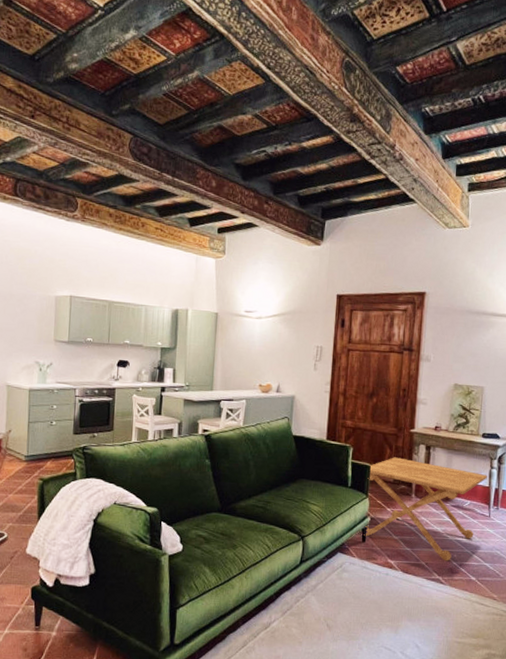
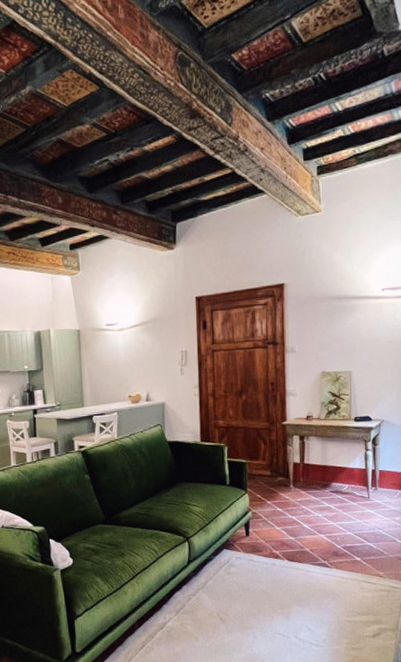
side table: present [364,457,487,561] -> none [245,450,363,546]

